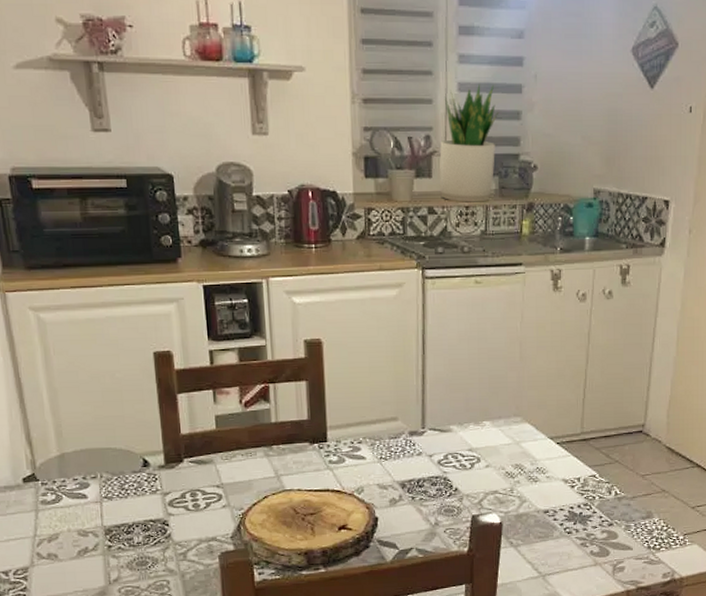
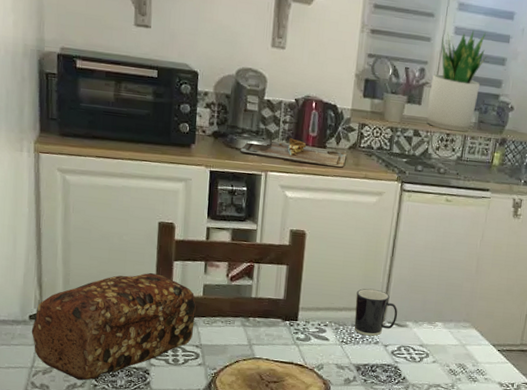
bread loaf: none [27,410,212,543] -> present [31,272,196,380]
cutting board: none [234,236,357,264] -> present [240,138,348,169]
mug: none [389,393,439,448] -> present [354,288,398,337]

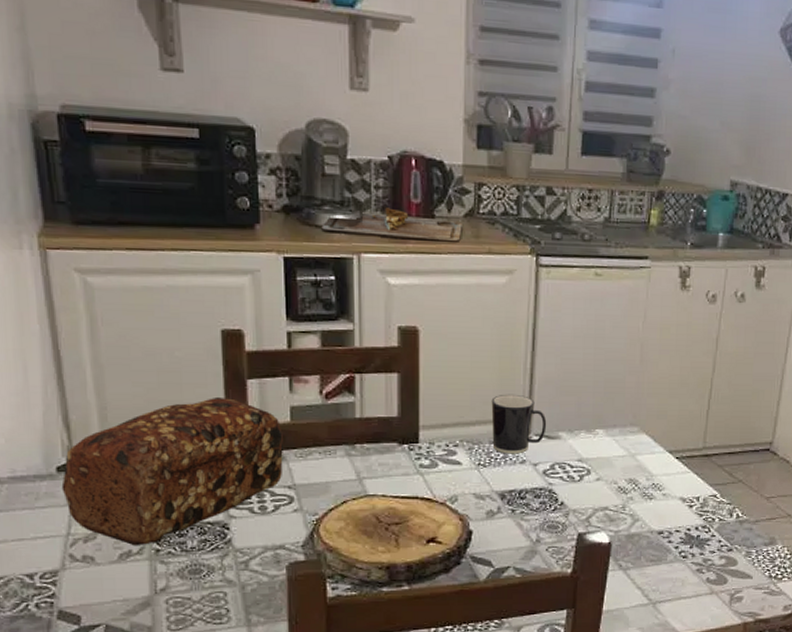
planter: present [426,30,488,132] -> none [561,54,632,186]

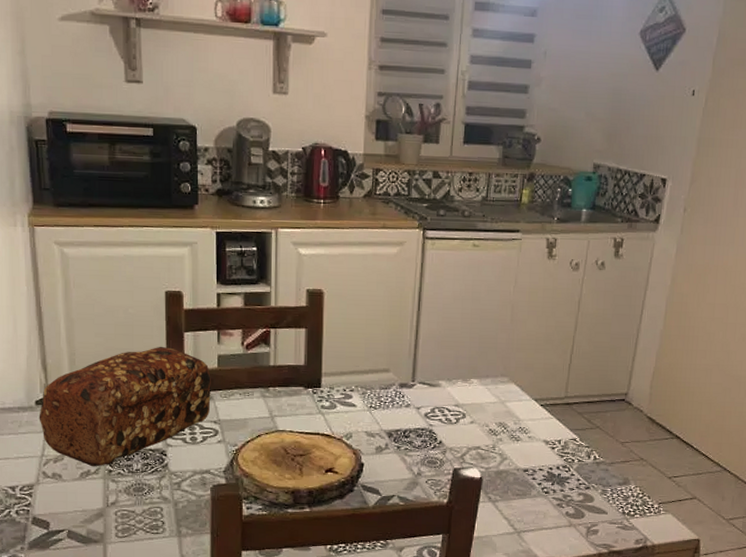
cutting board: present [321,207,464,244] -> none [247,190,363,220]
mug: present [491,394,547,454] -> none [382,347,429,399]

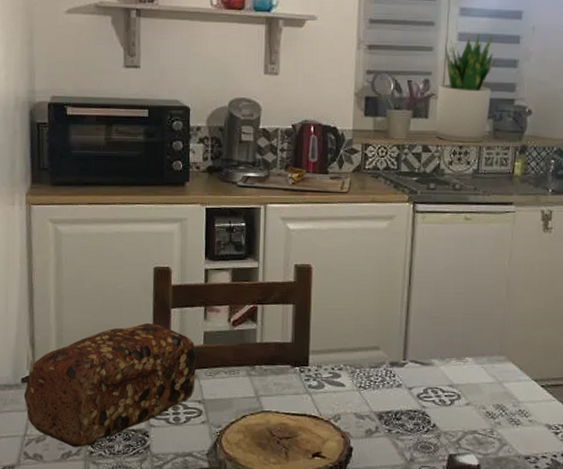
cutting board: none [247,190,363,220] -> present [236,166,352,194]
planter: none [446,57,508,170] -> present [436,34,497,143]

